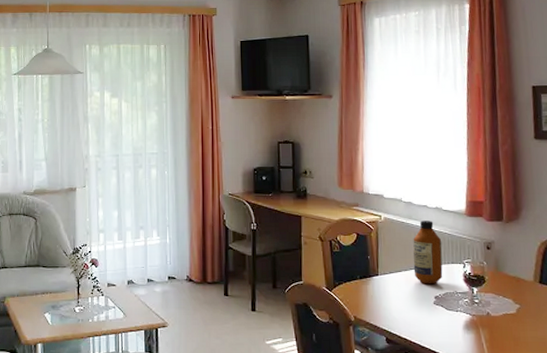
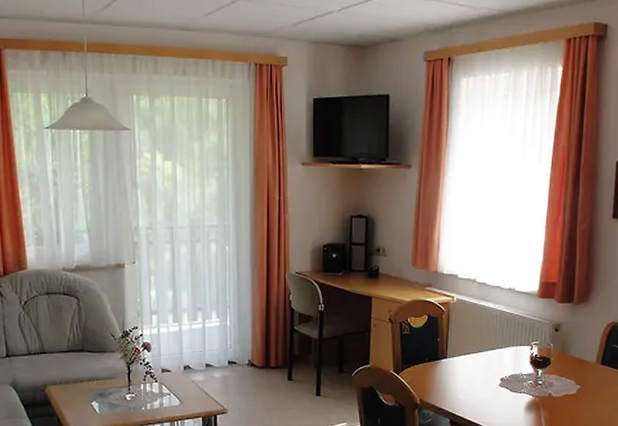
bottle: present [413,221,443,285] -> none [482,302,512,367]

